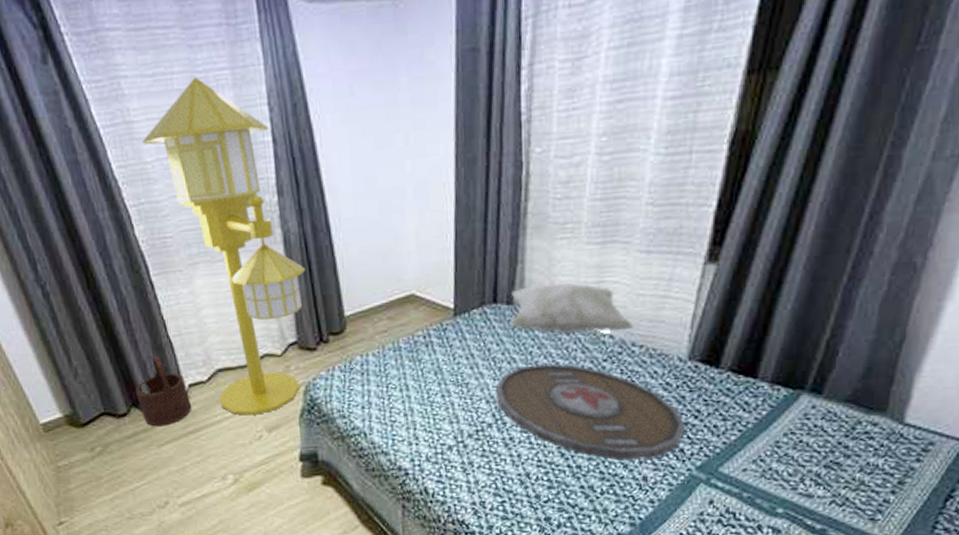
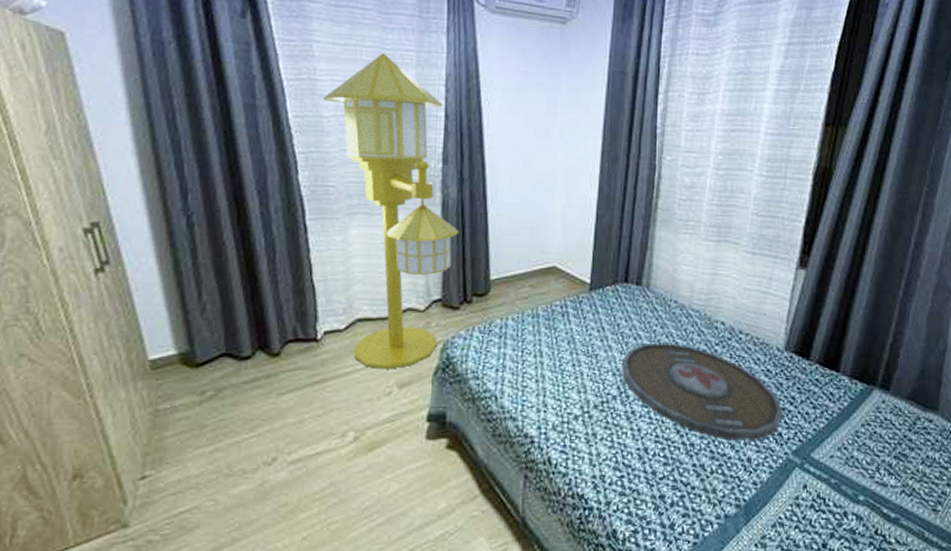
wooden bucket: present [135,355,192,427] -> none [265,299,323,374]
decorative pillow: present [510,283,634,335] -> none [638,271,742,319]

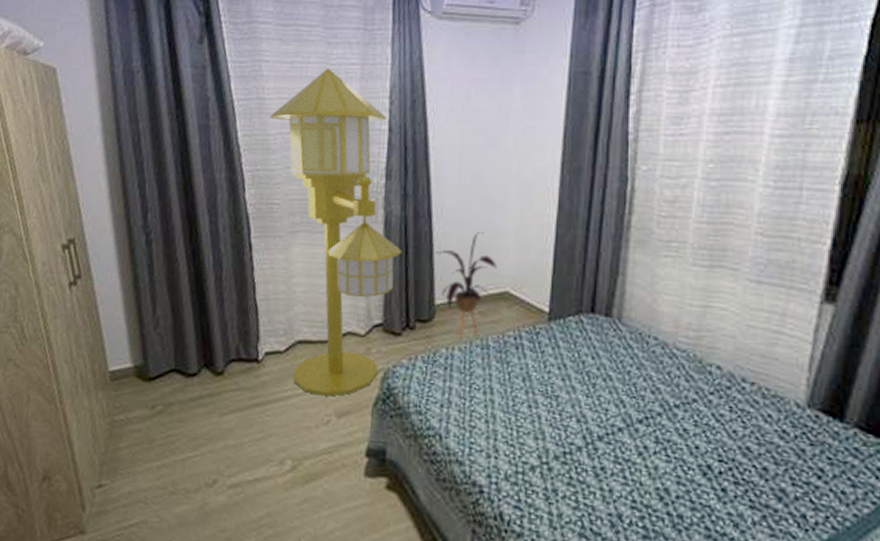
house plant: none [490,213,546,310] -> present [435,232,497,340]
serving tray: present [621,342,784,441] -> none [587,386,808,522]

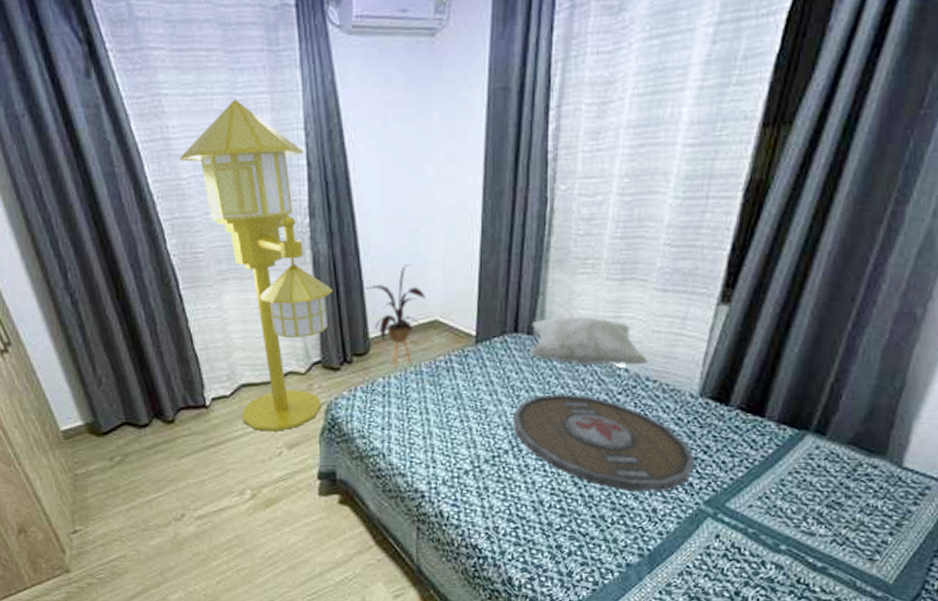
serving tray: none [587,386,808,522] -> present [512,394,696,492]
decorative pillow: none [607,301,744,363] -> present [529,316,649,367]

